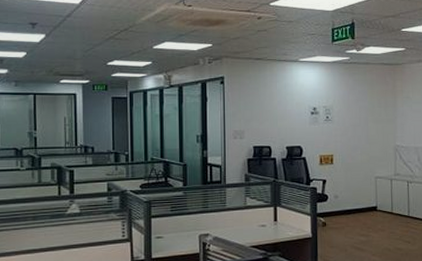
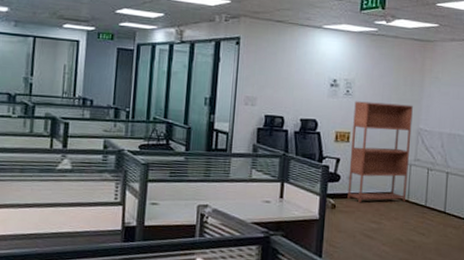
bookshelf: none [335,124,390,219] -> present [347,101,413,203]

